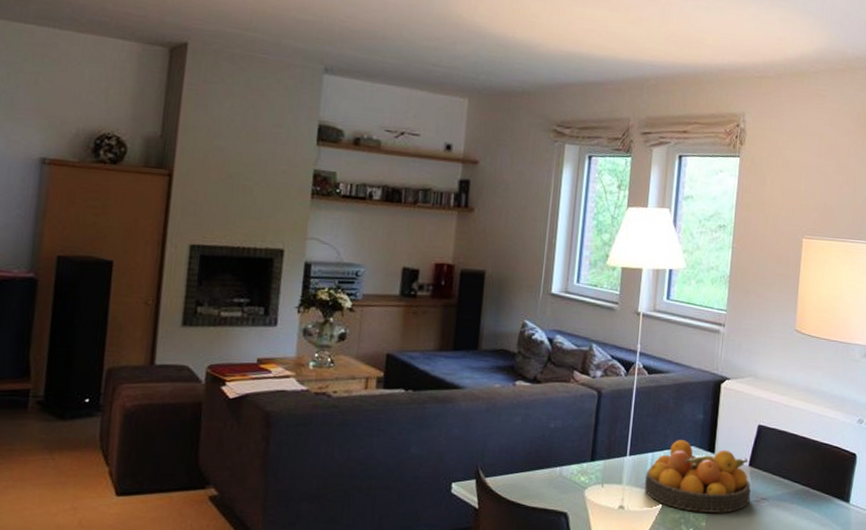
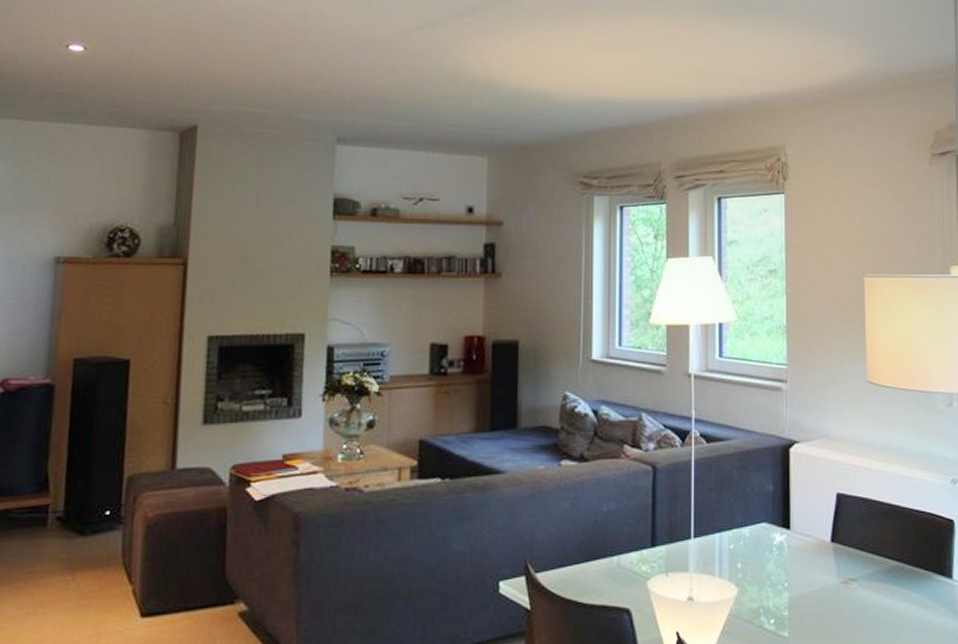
fruit bowl: present [644,440,751,513] -> none [713,516,836,600]

